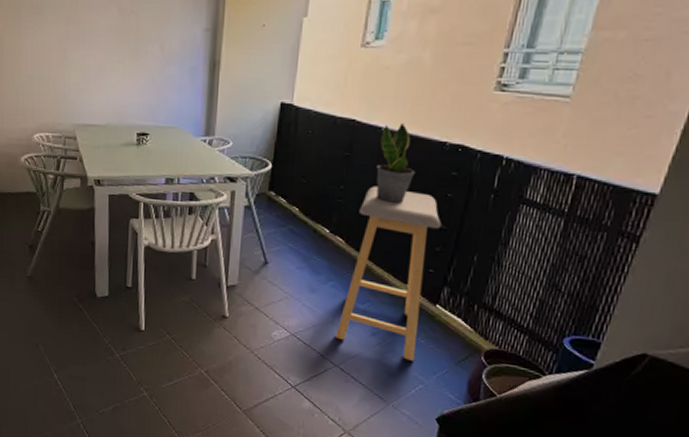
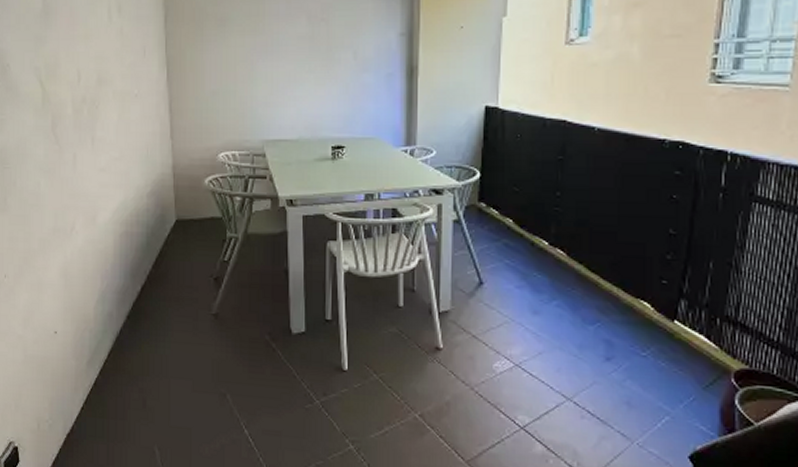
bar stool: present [336,186,442,361] -> none [565,190,670,388]
potted plant: present [376,123,416,203] -> none [593,122,636,208]

